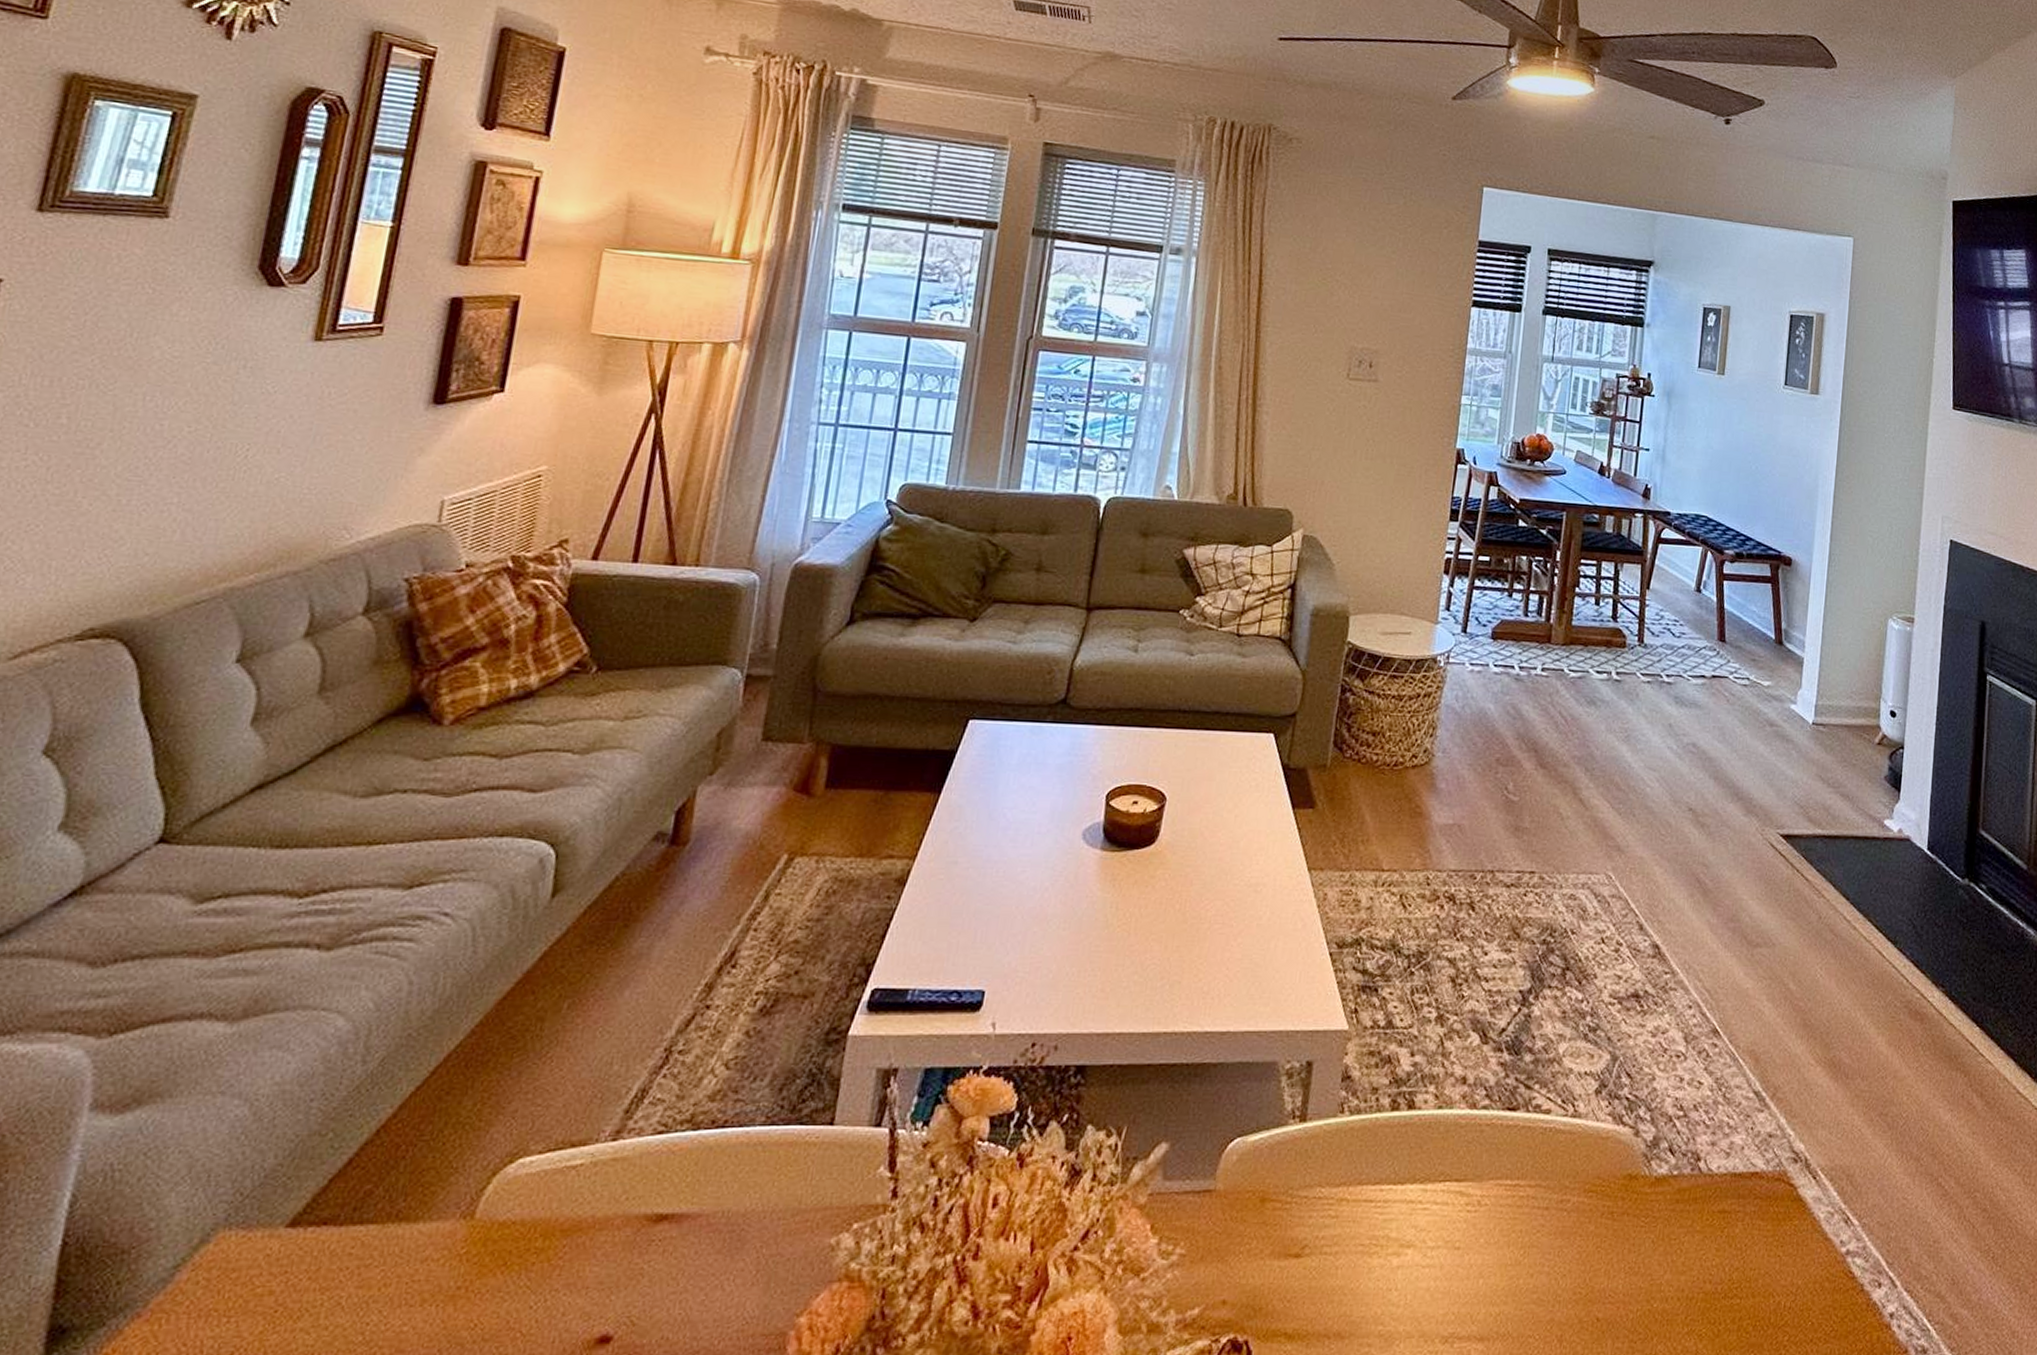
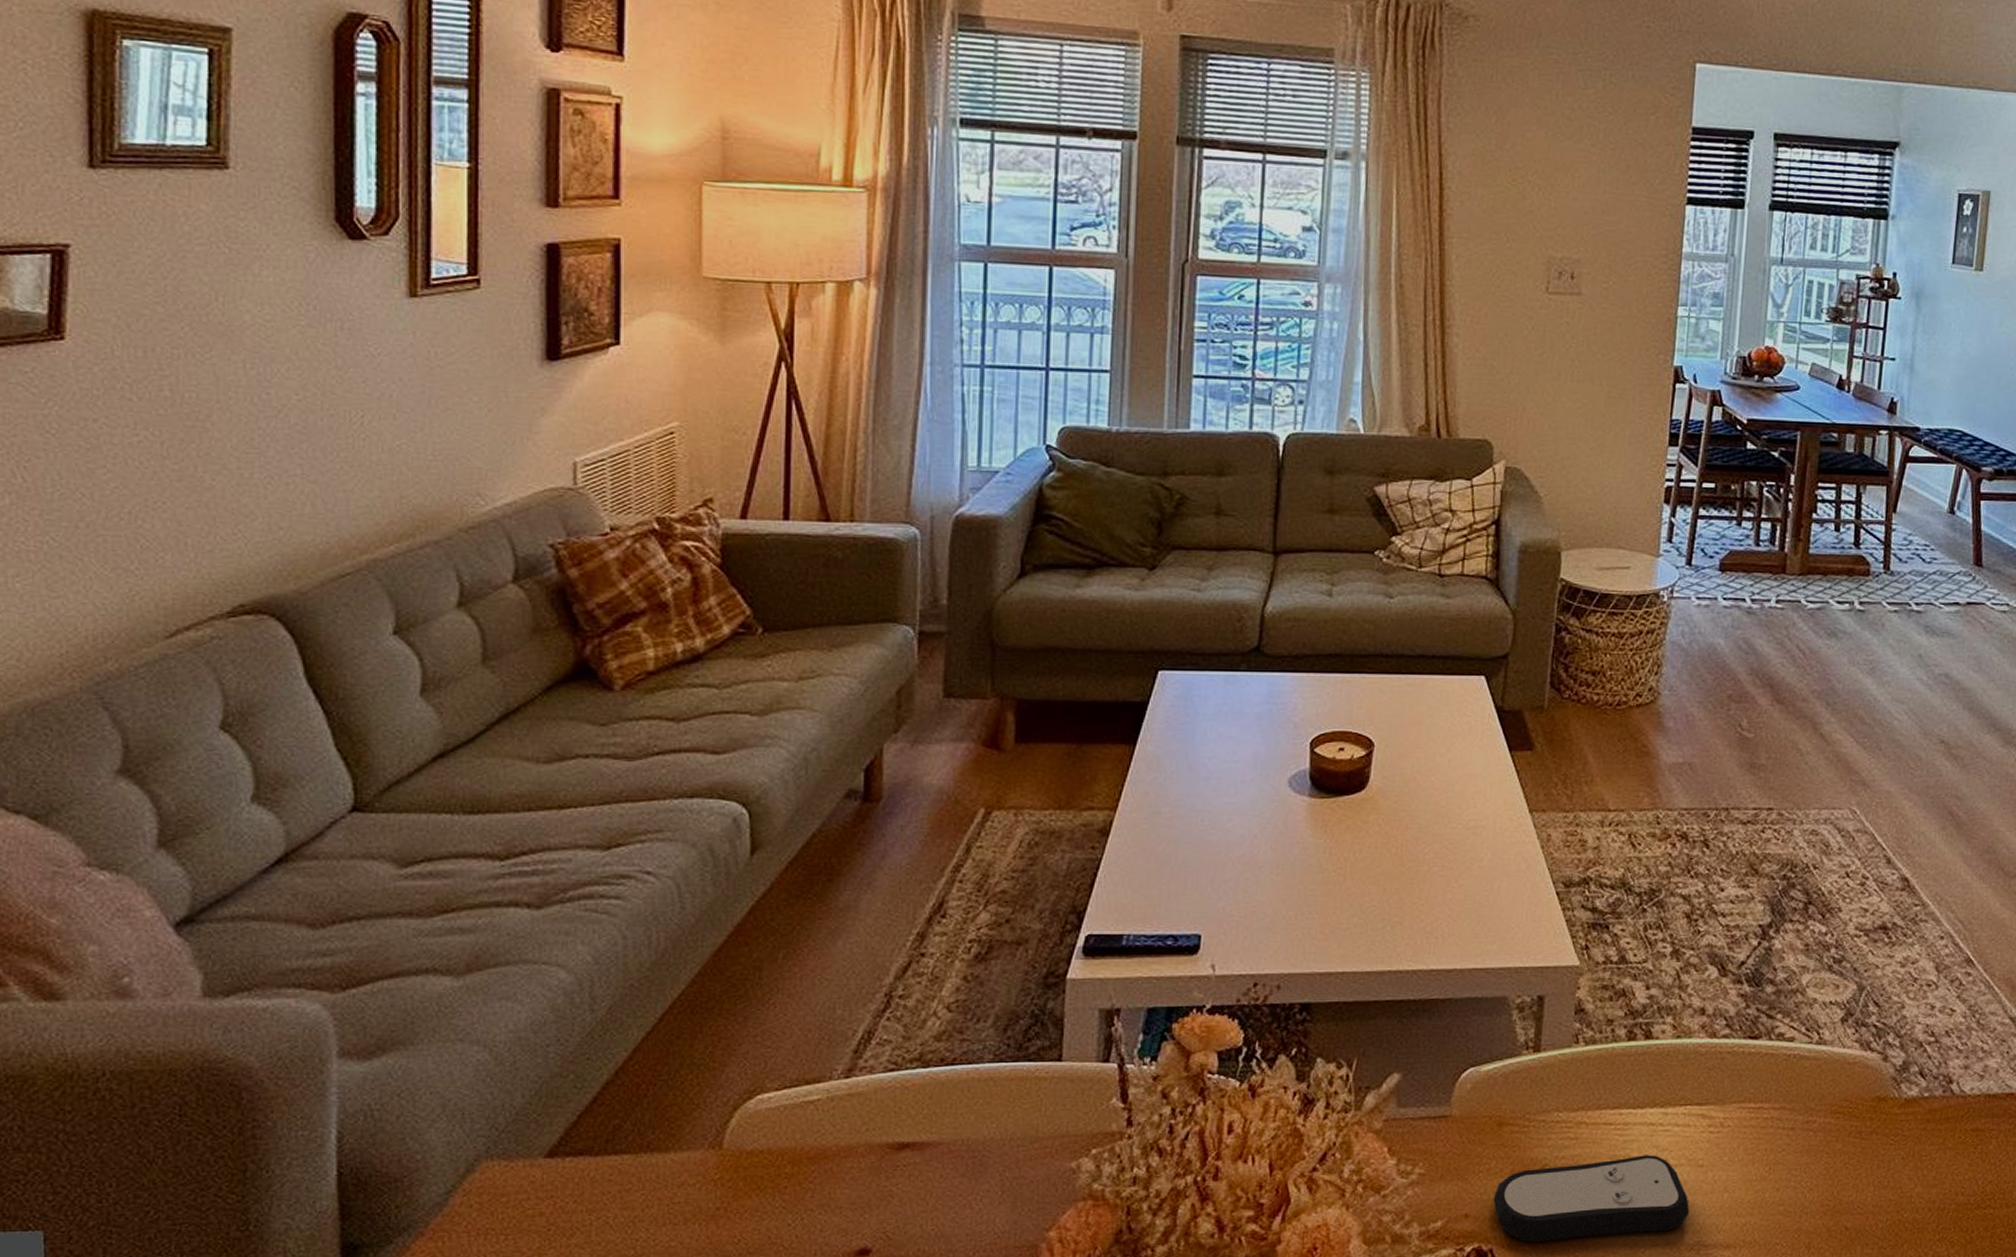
remote control: none [1251,1235,1446,1333] -> present [1493,1155,1690,1242]

